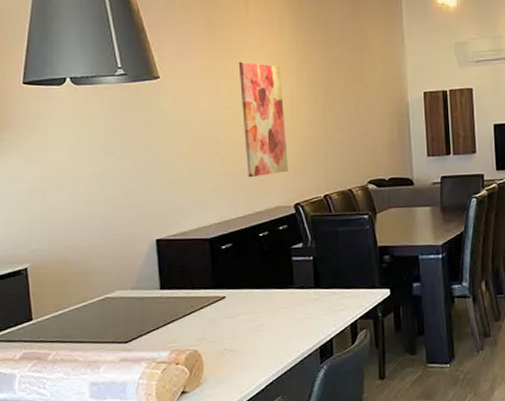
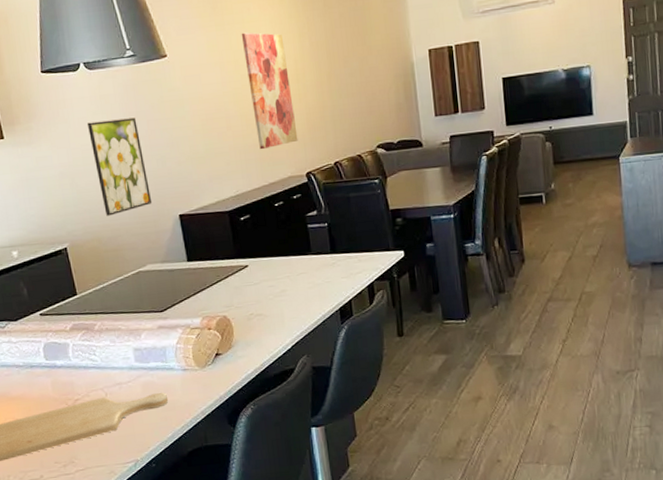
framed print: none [66,136,129,237] -> present [86,117,153,216]

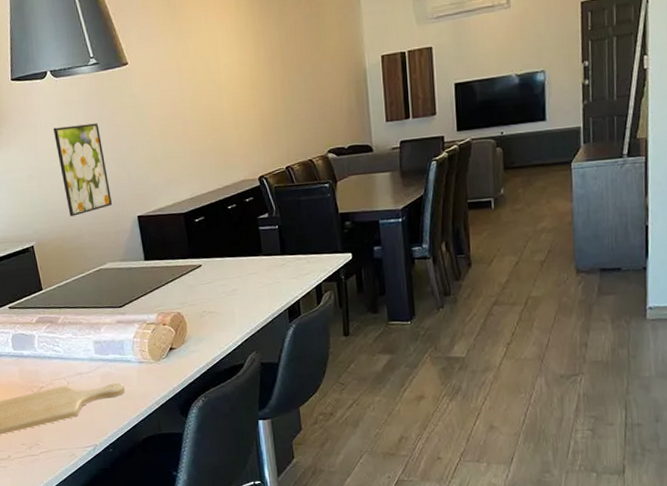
wall art: present [241,32,298,150] -> none [198,40,252,154]

